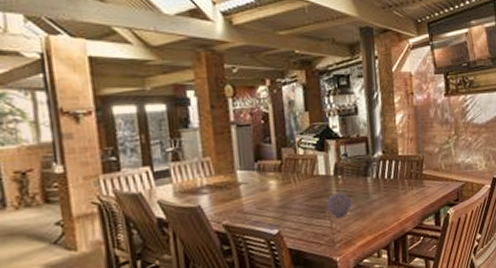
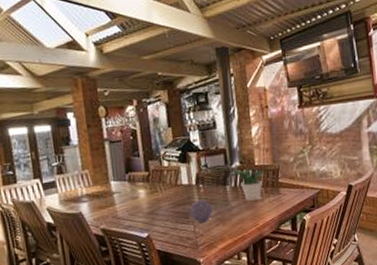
potted plant: none [374,159,409,194] -> present [232,169,265,201]

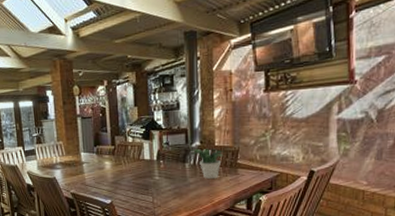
decorative ball: present [190,200,213,223] -> none [150,175,171,195]

